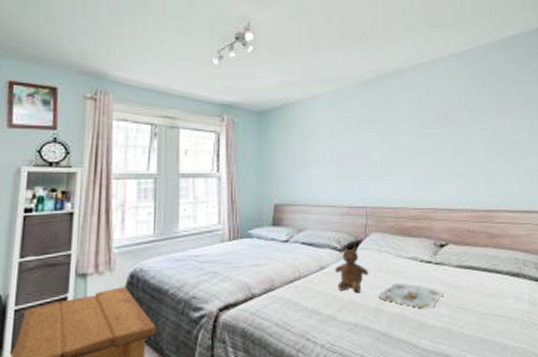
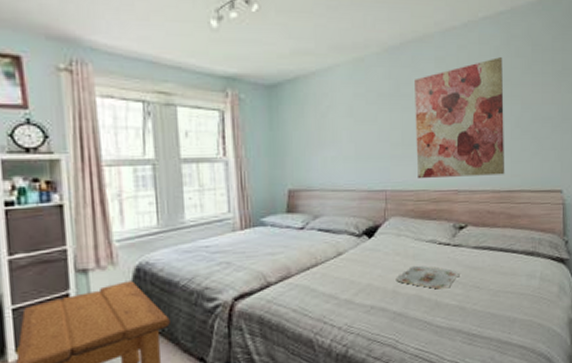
teddy bear: present [335,245,369,293] -> none [353,230,387,277]
wall art: none [390,88,482,197] -> present [415,57,505,179]

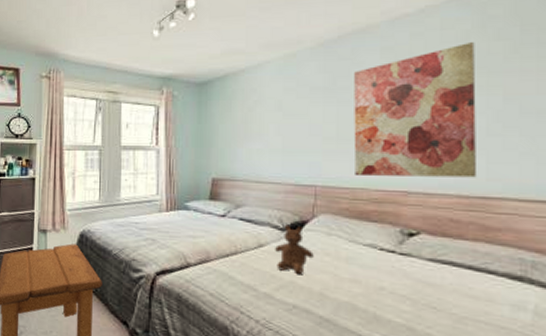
teddy bear: none [353,230,387,277] -> present [275,224,314,275]
serving tray: present [397,265,460,289] -> none [325,269,408,302]

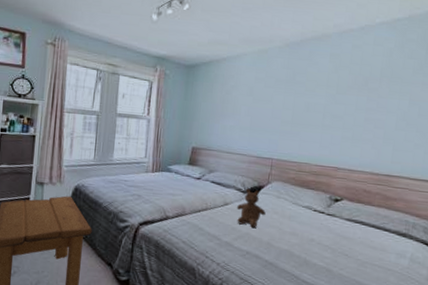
wall art: present [353,42,478,178] -> none [302,58,395,160]

